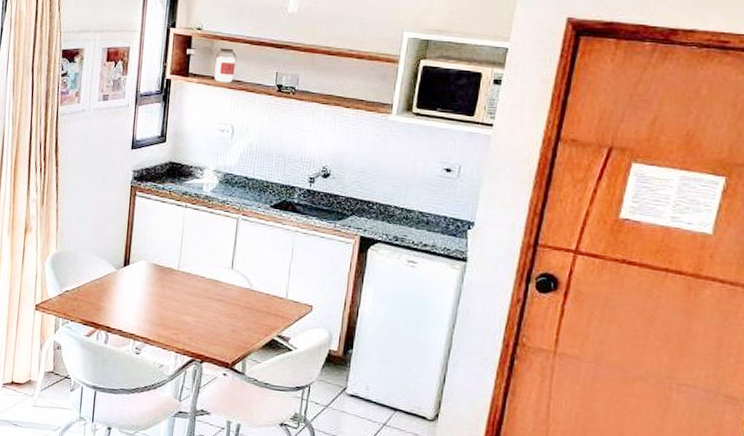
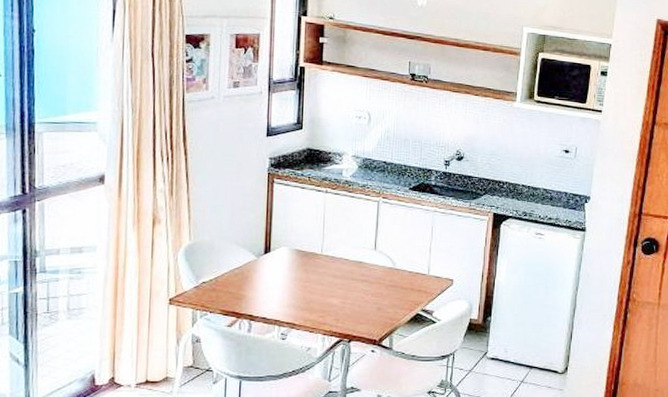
jar: present [214,48,237,83] -> none [348,37,370,71]

